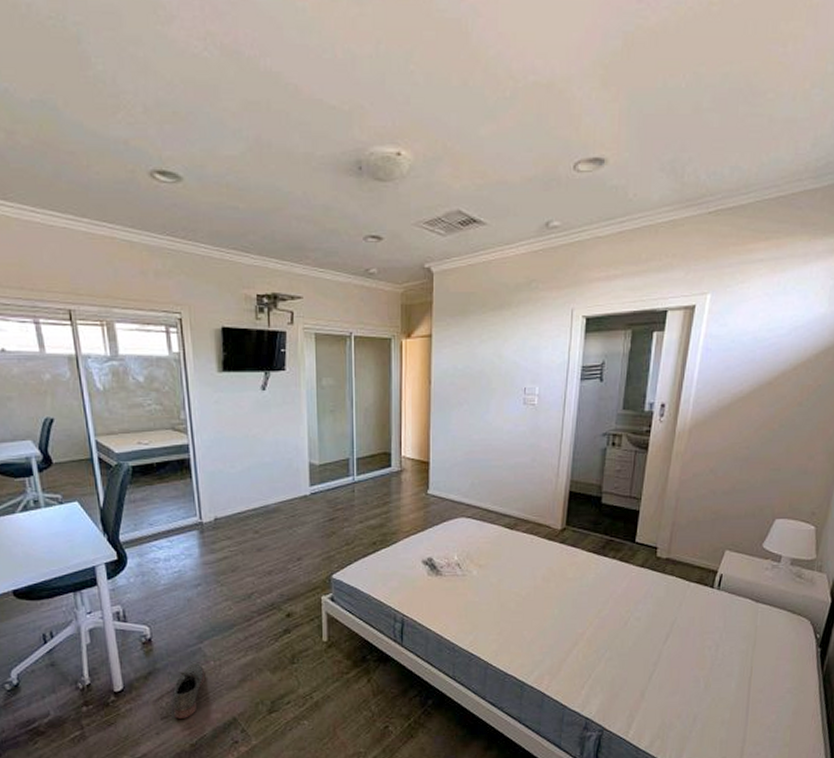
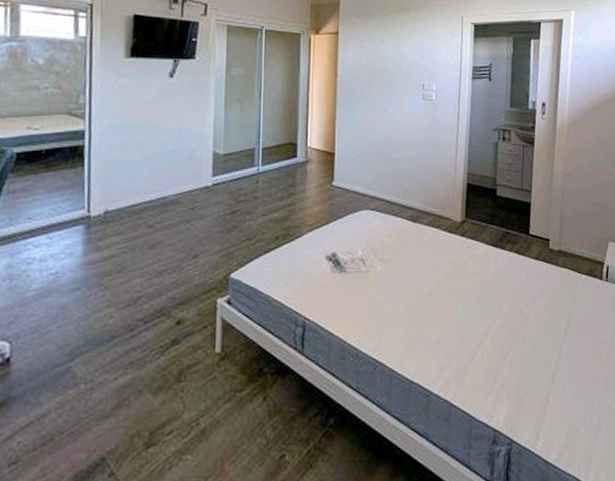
shoe: present [172,663,206,719] -> none [25,387,73,464]

